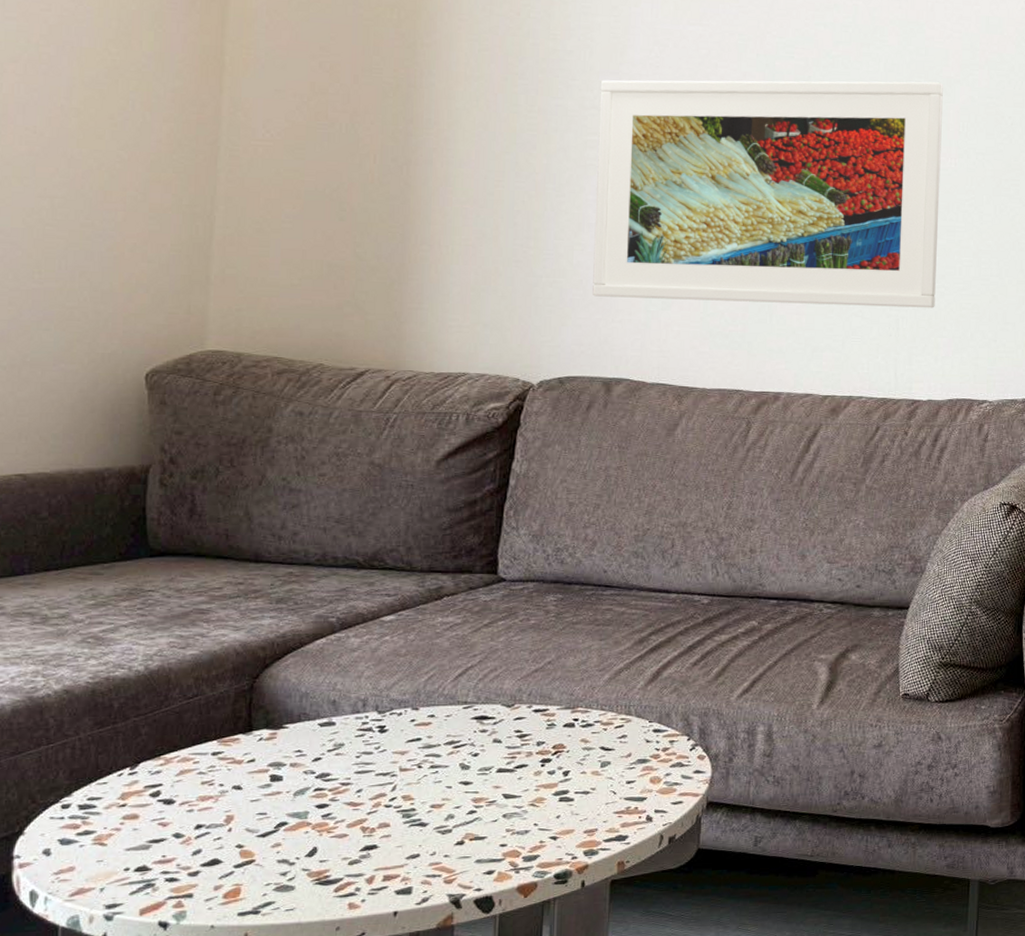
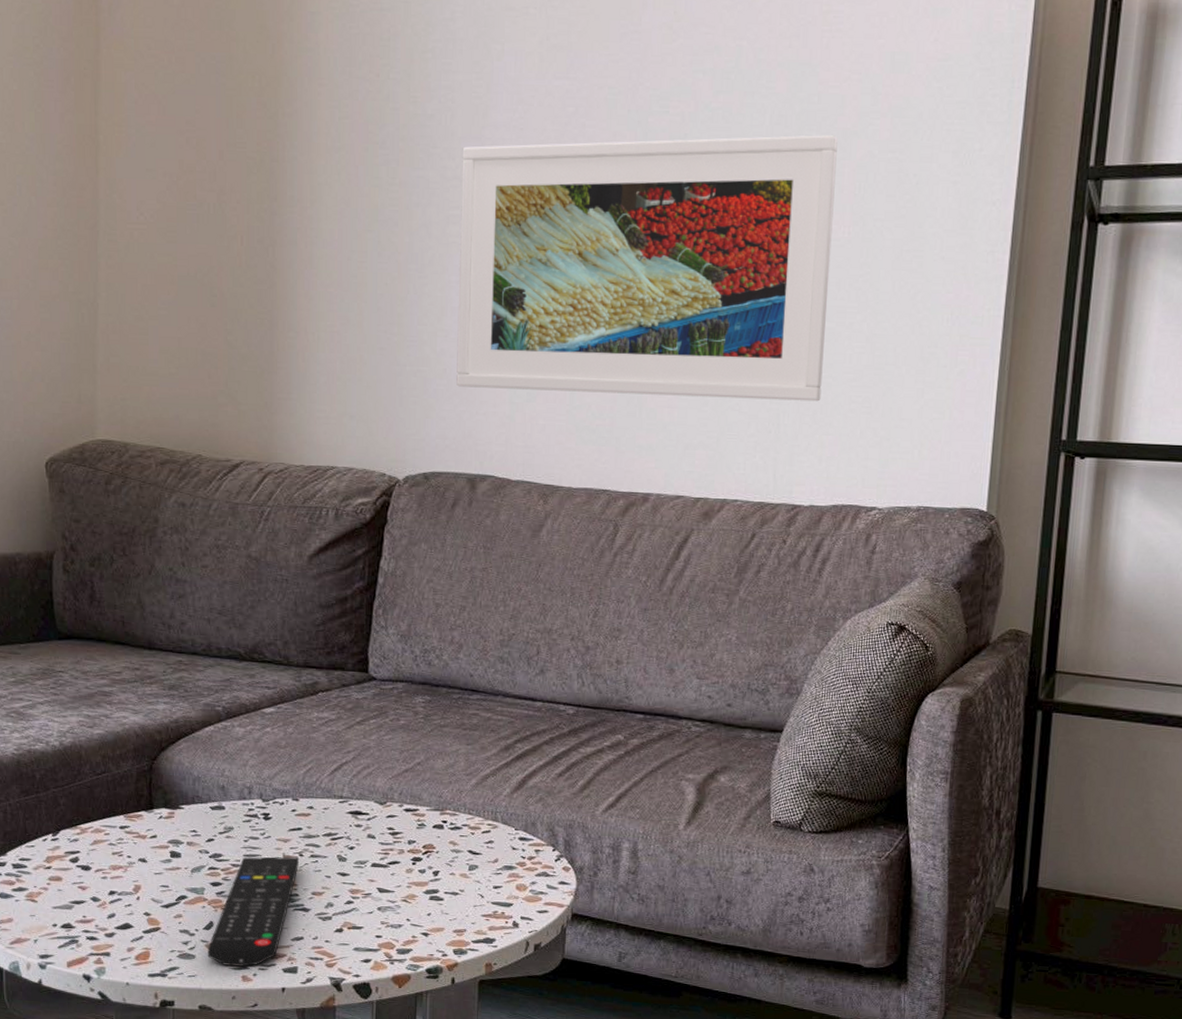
remote control: none [309,769,417,894] -> present [207,856,299,967]

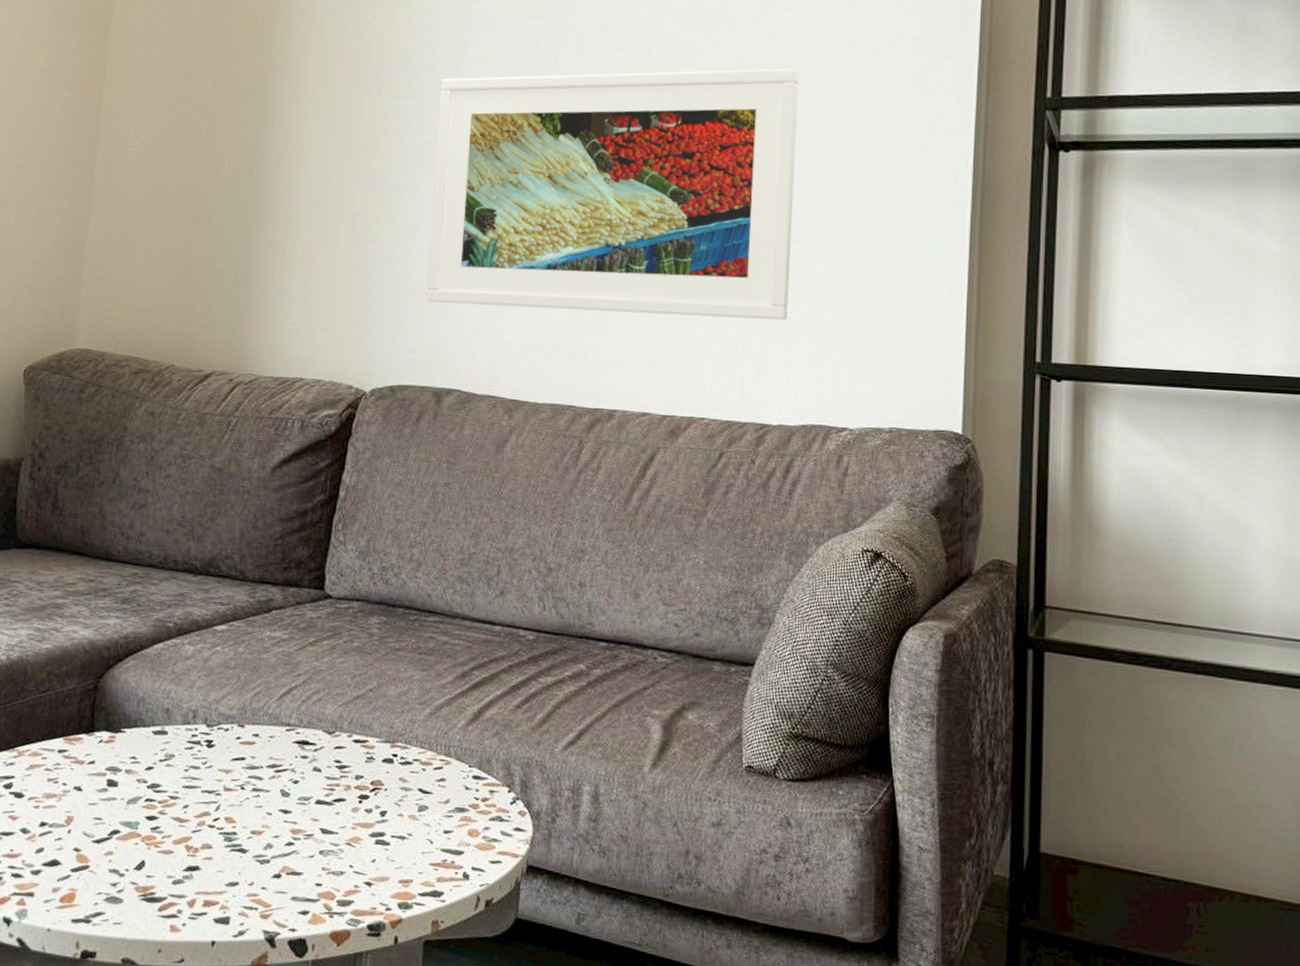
remote control: present [207,856,299,967] -> none [136,788,240,915]

